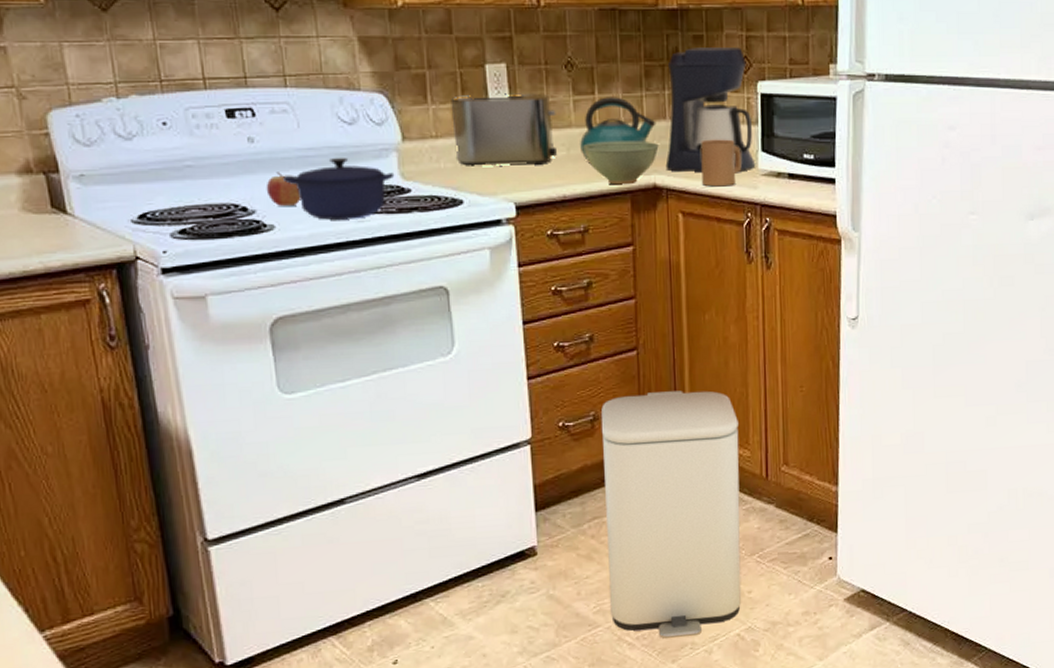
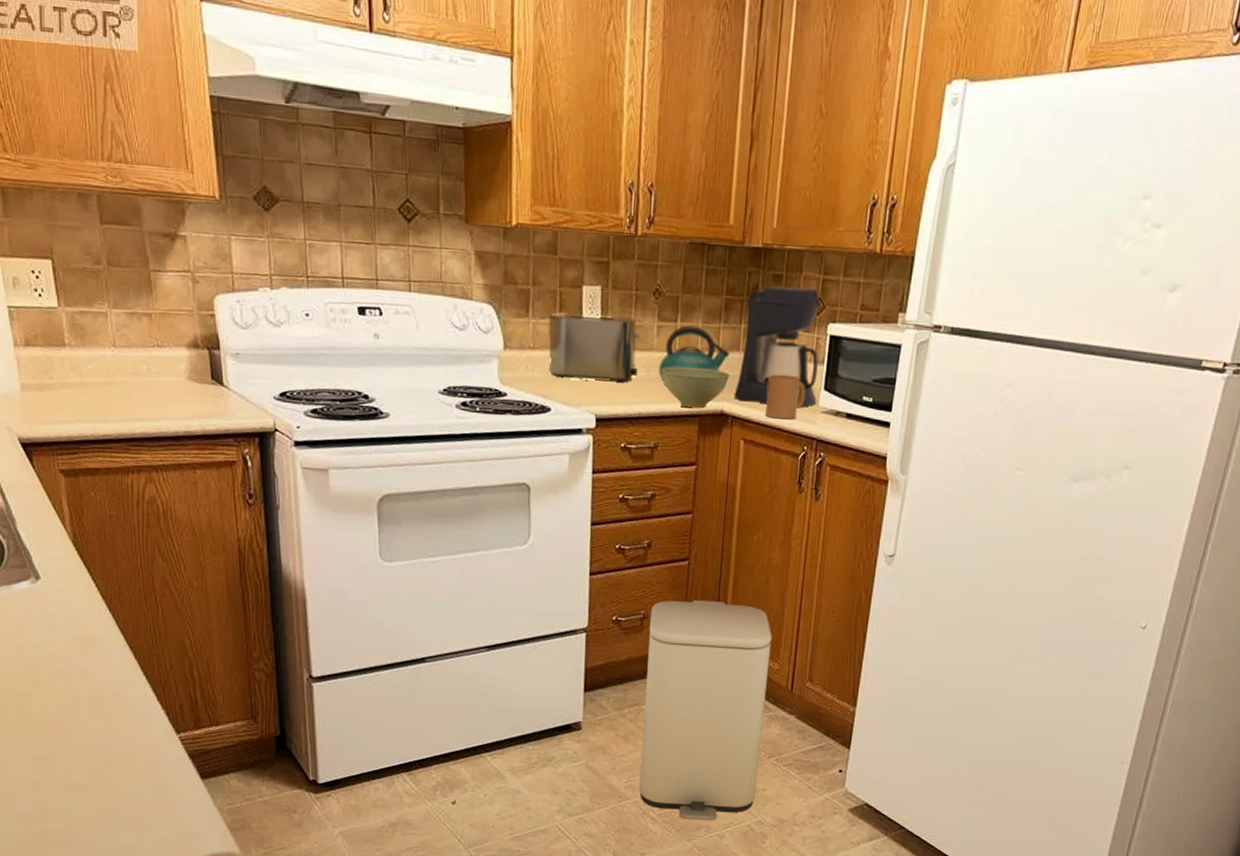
fruit: present [266,172,301,207] -> none [385,367,414,399]
cooking pot: present [283,157,395,220] -> none [400,358,495,415]

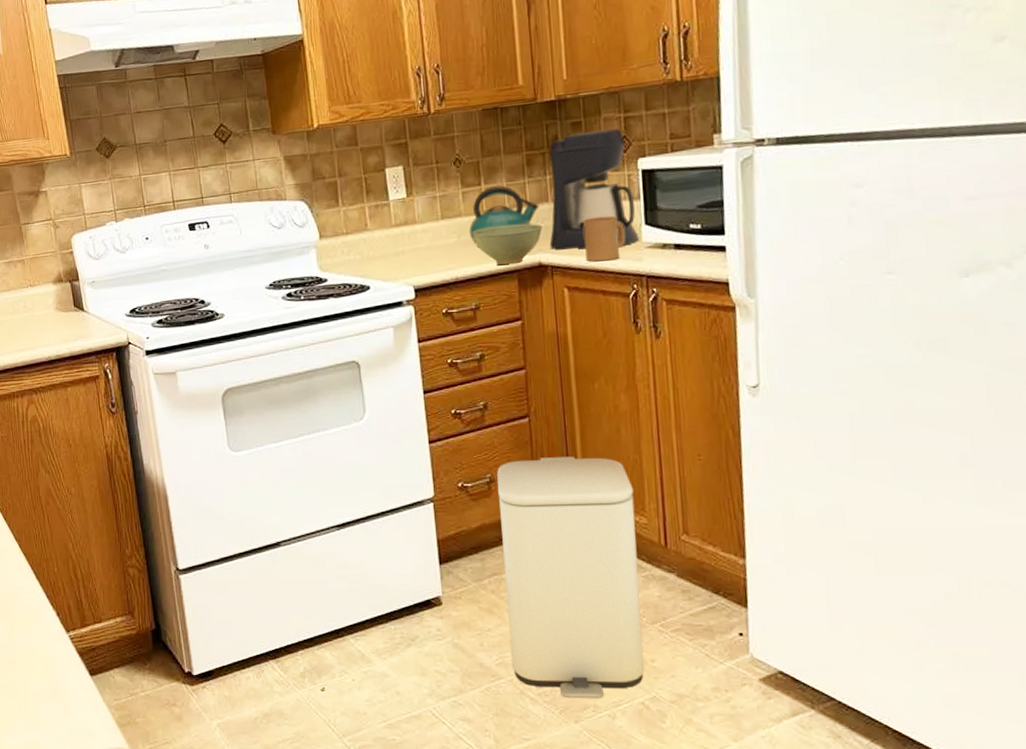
toaster: present [548,312,641,383] -> none [359,189,449,257]

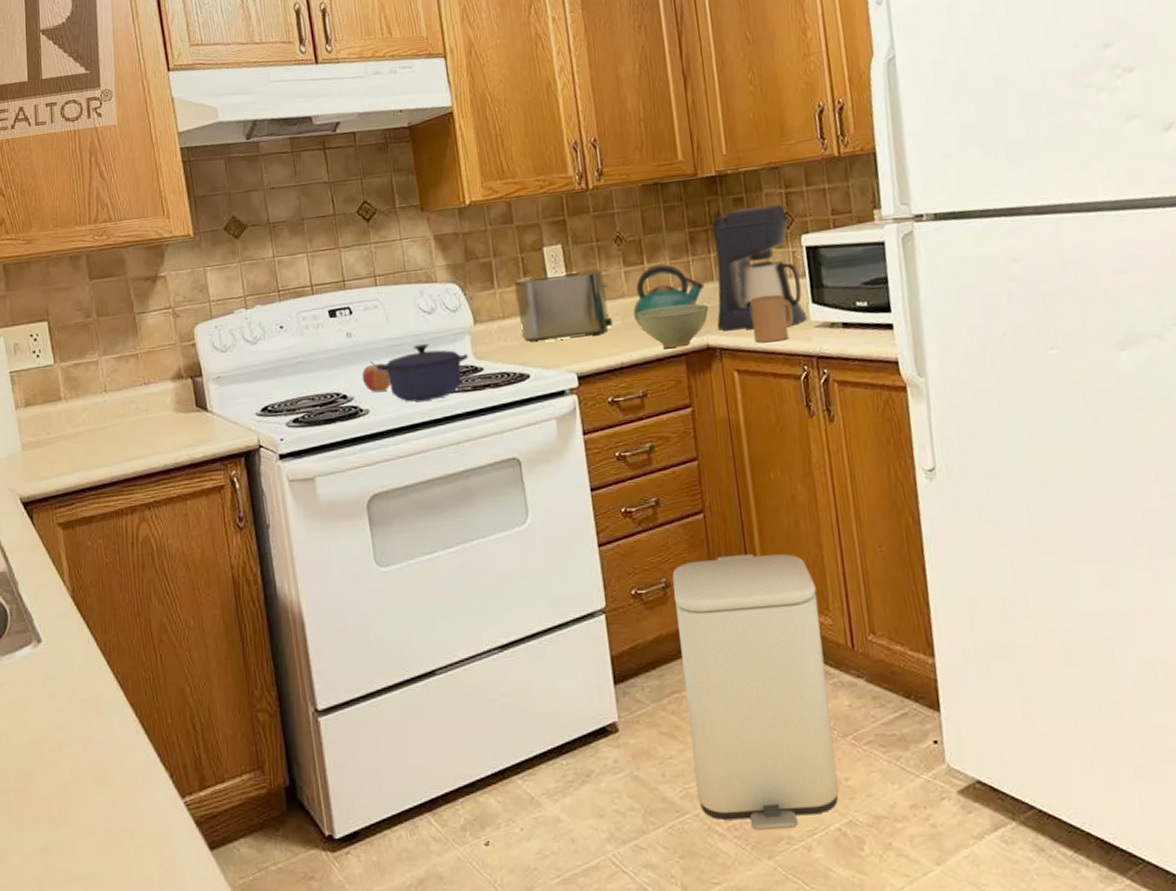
fruit: none [217,271,243,299] -> present [361,361,391,393]
cooking pot: none [230,255,315,308] -> present [376,343,469,402]
toaster: none [359,189,449,257] -> present [516,269,612,343]

